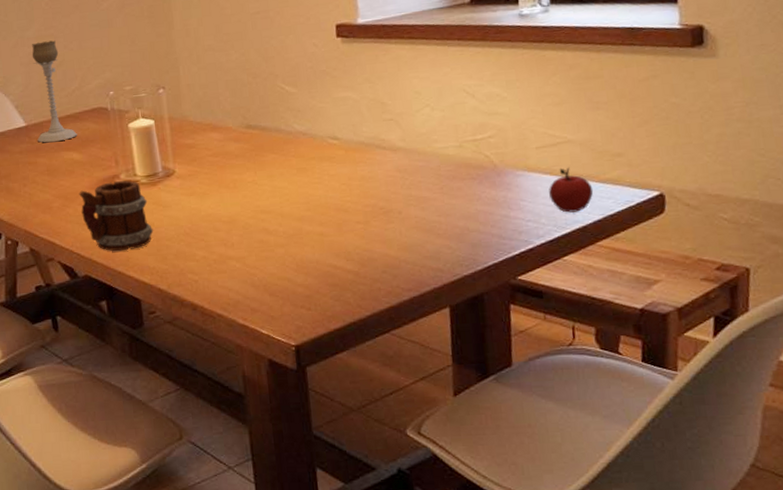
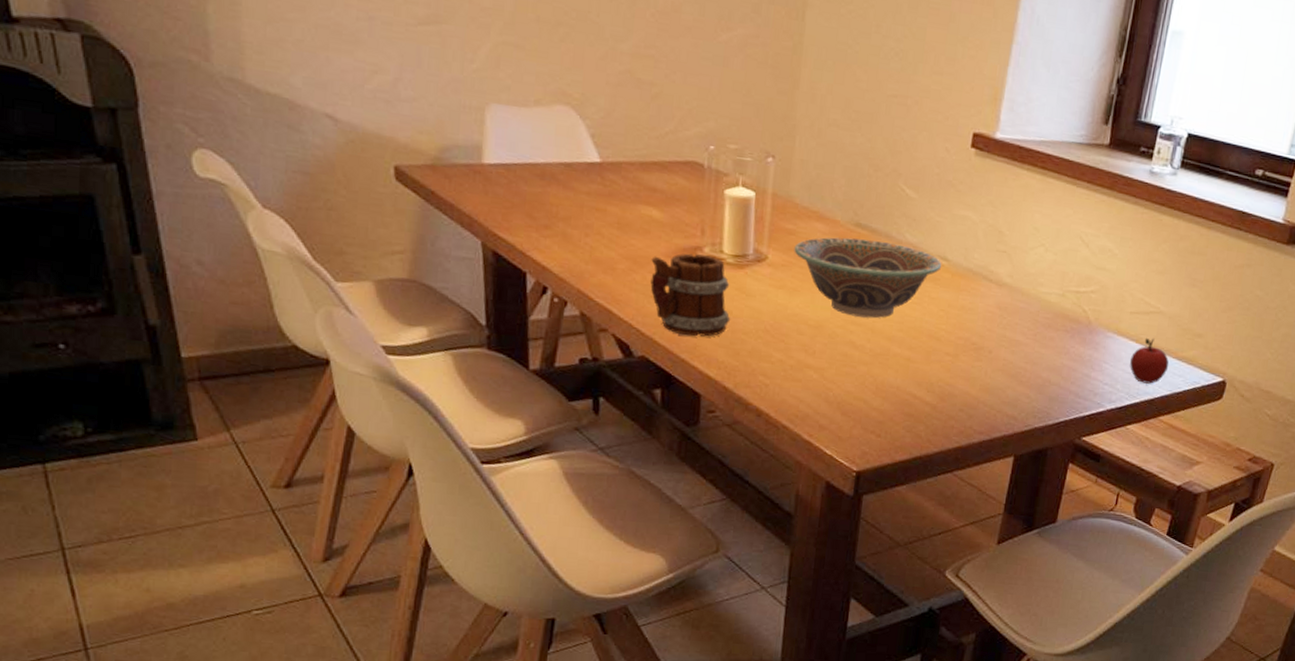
candle holder: present [32,40,77,143] -> none [612,60,662,192]
decorative bowl: none [196,135,334,206] -> present [794,237,942,319]

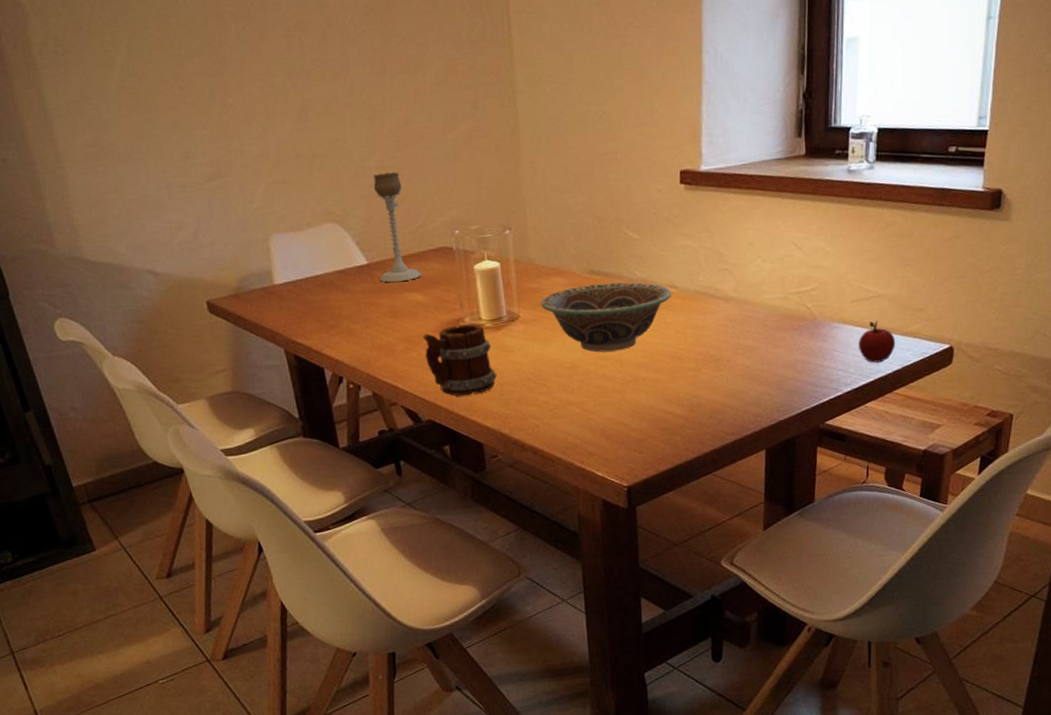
candle holder: none [612,60,662,192] -> present [373,172,421,283]

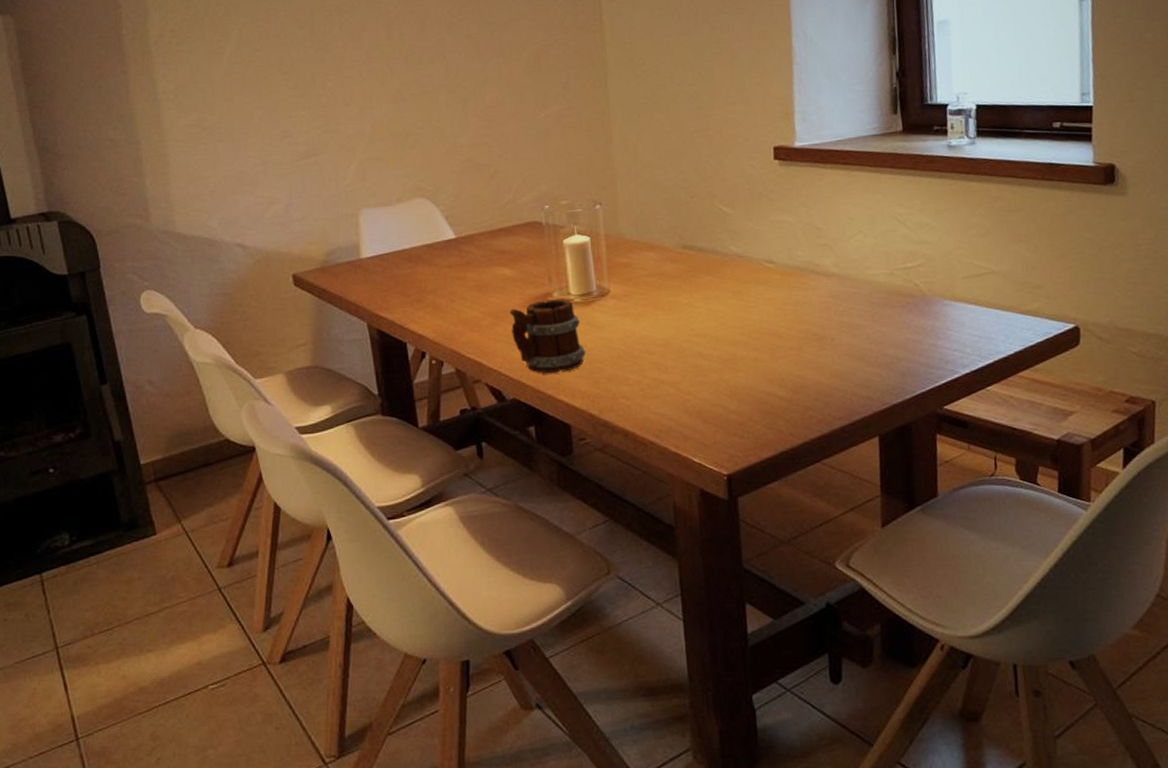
candle holder: present [373,172,421,283] -> none [464,149,510,257]
decorative bowl: present [541,282,672,353] -> none [632,257,770,329]
apple: present [858,320,896,363] -> none [973,298,1015,343]

